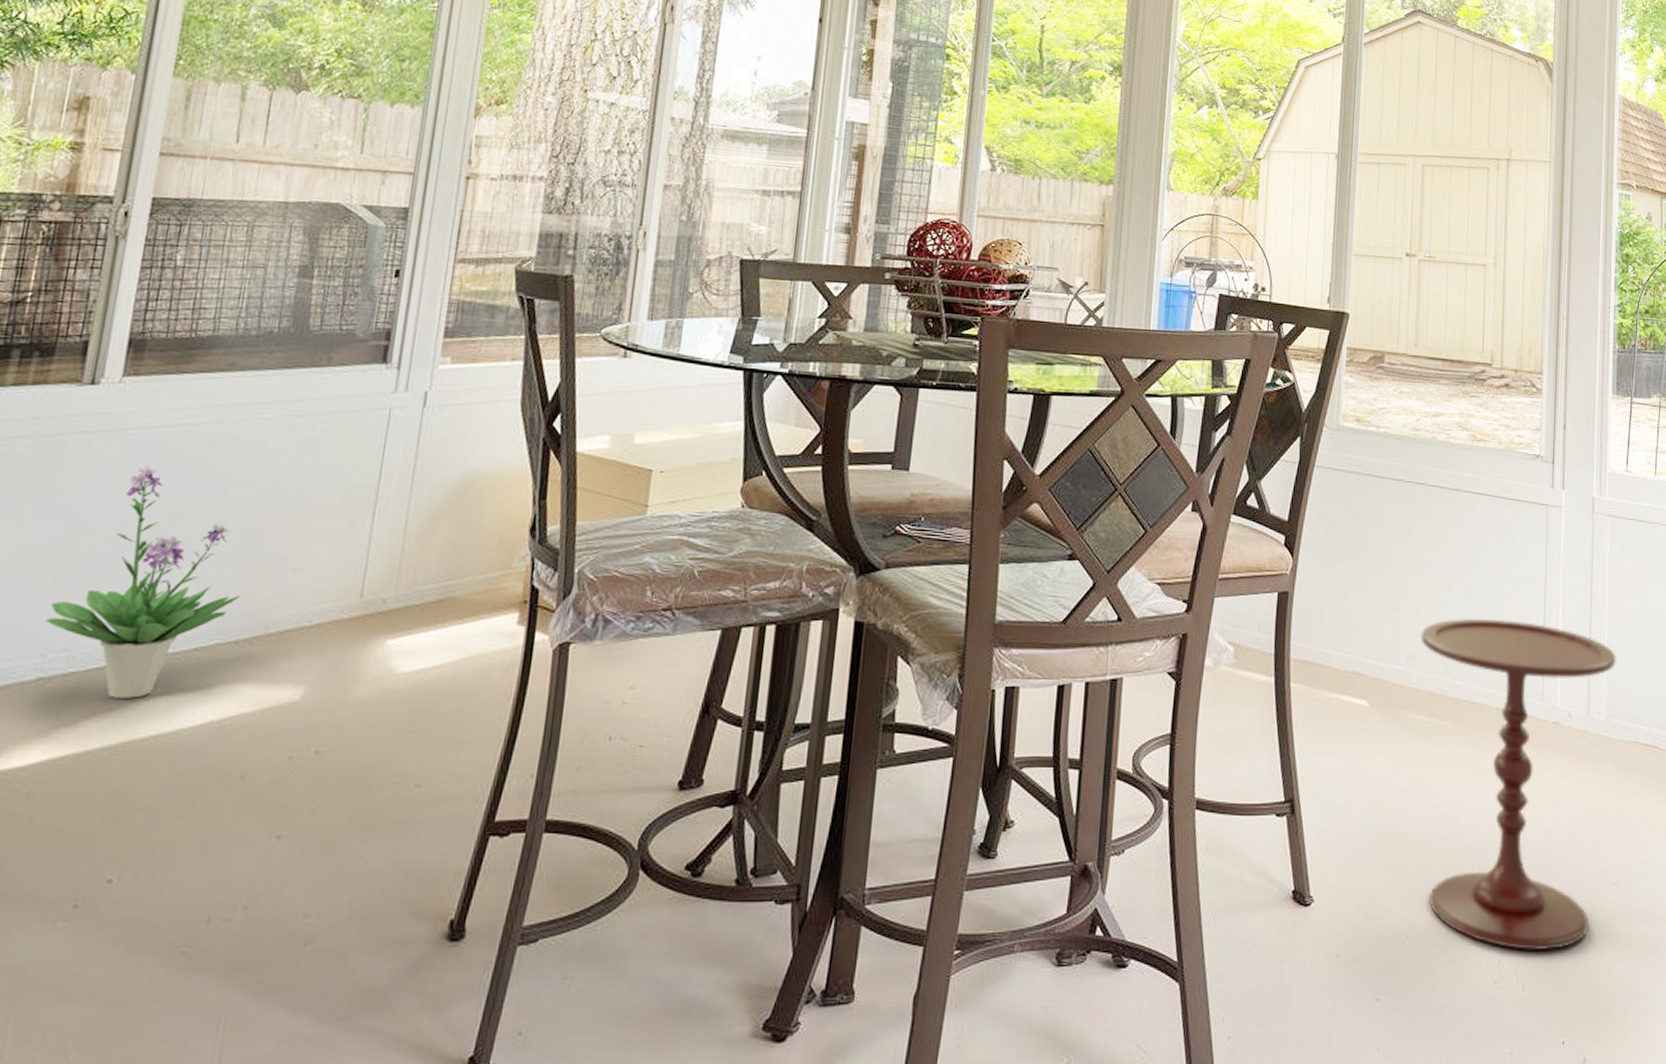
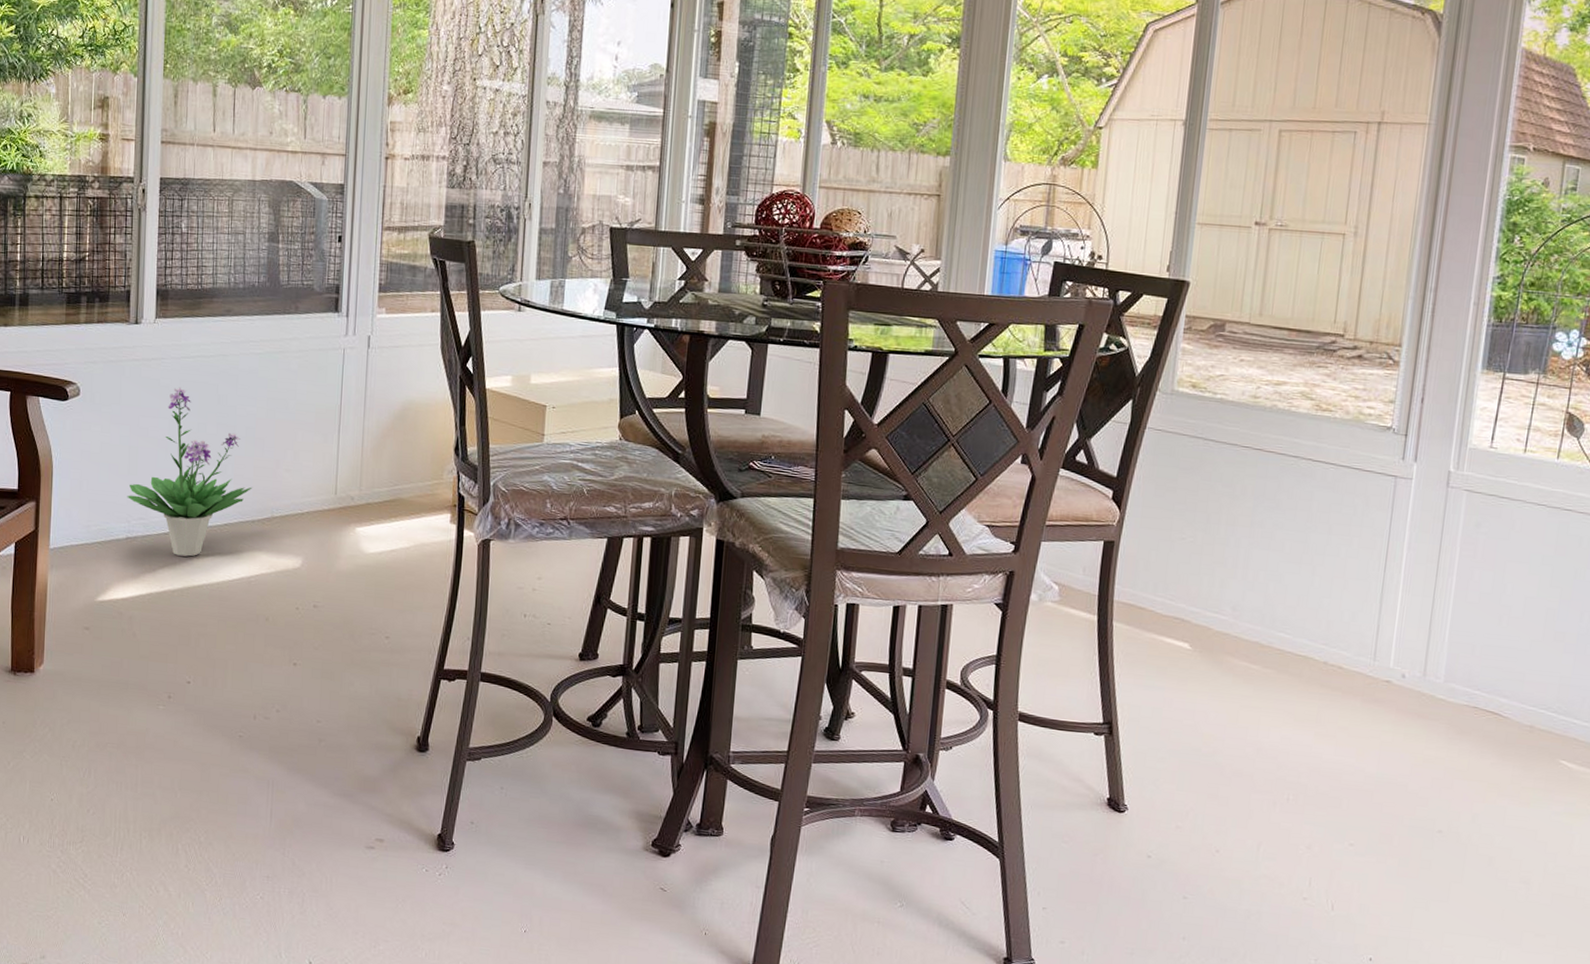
side table: present [1421,618,1617,951] -> none [1242,577,1462,881]

